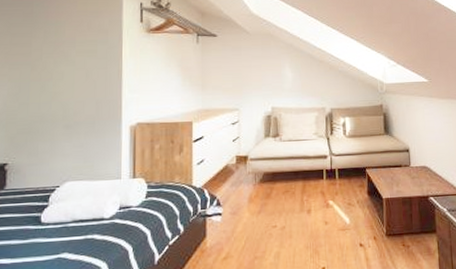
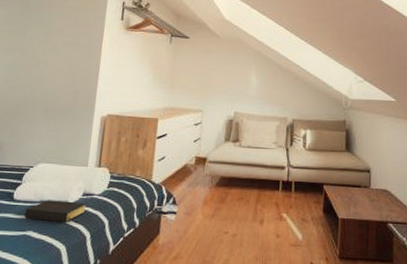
bible: none [56,217,125,241] -> present [24,200,87,223]

